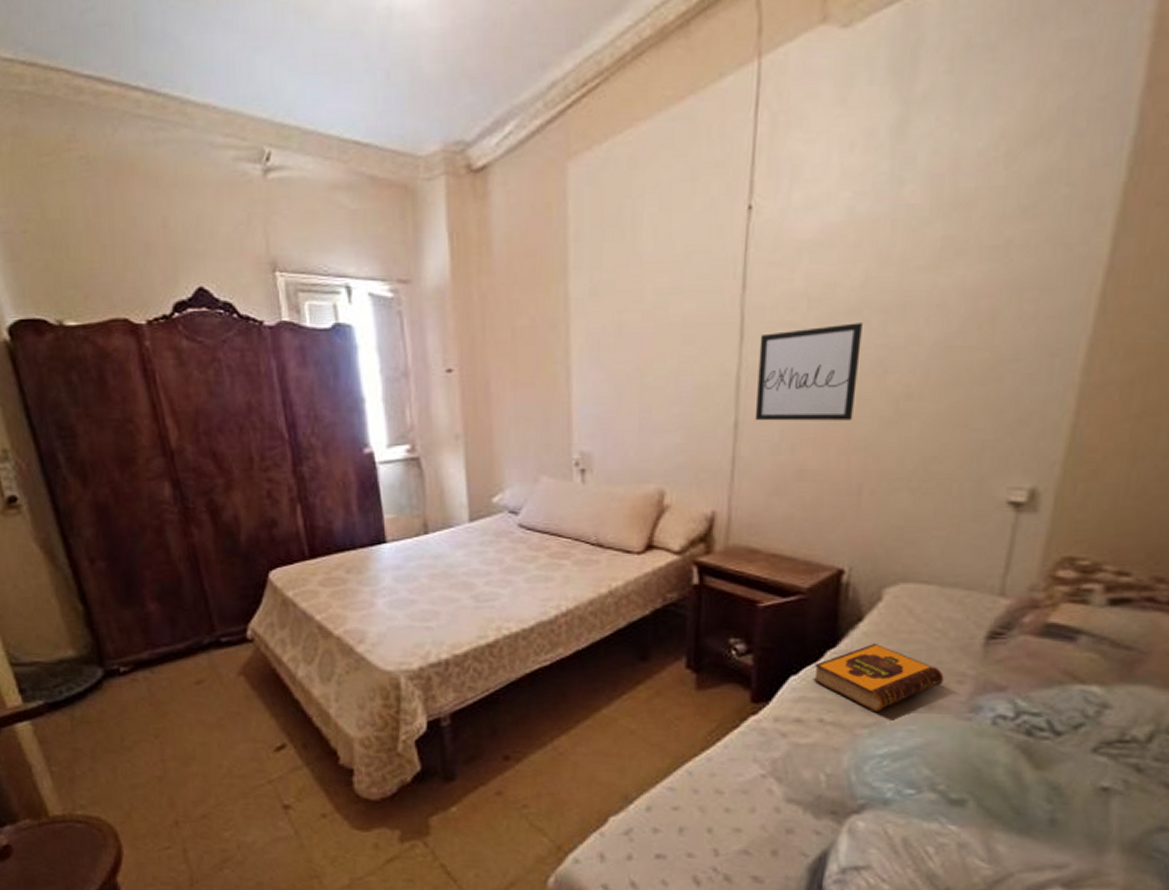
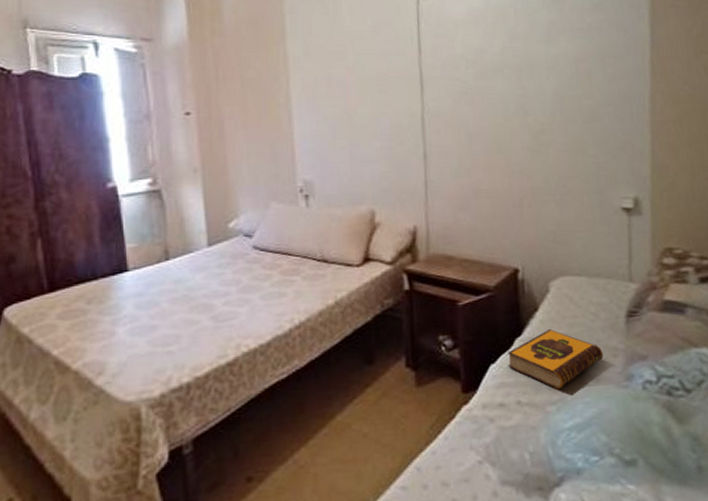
wall art: present [754,323,862,421] -> none [435,78,508,152]

